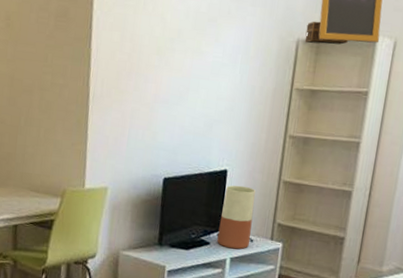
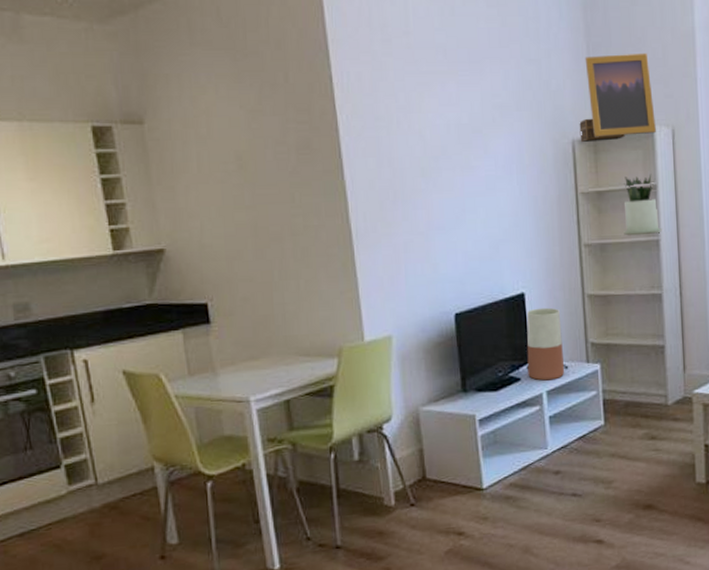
planter: none [327,80,369,137] -> present [622,173,662,236]

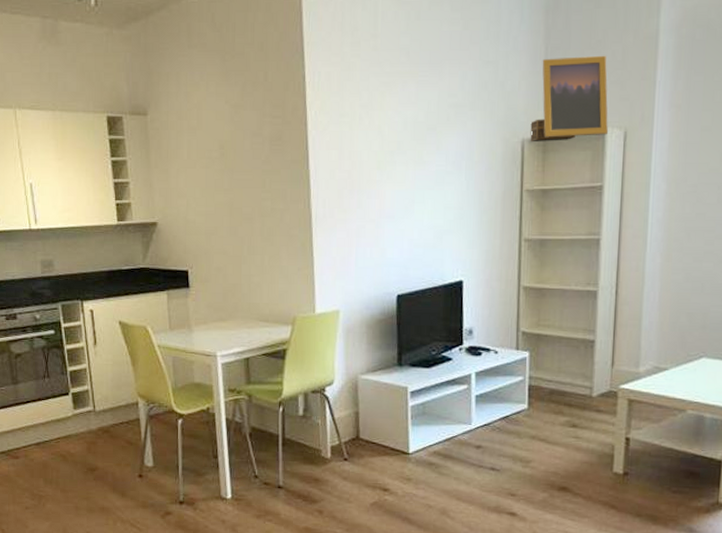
vase: present [526,307,565,381] -> none [459,295,496,363]
planter: present [622,173,662,236] -> none [563,174,604,234]

